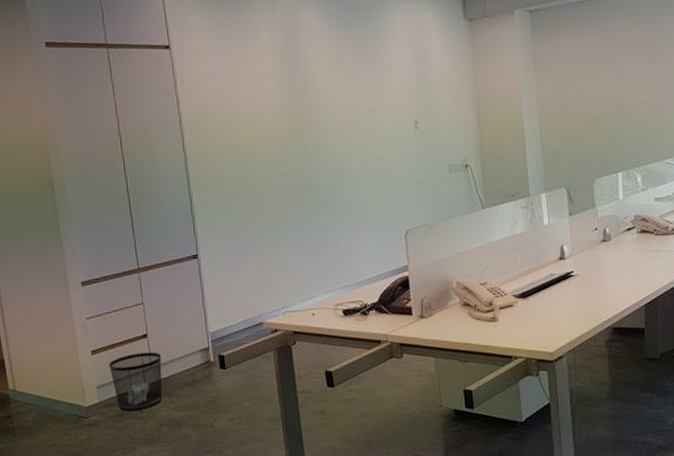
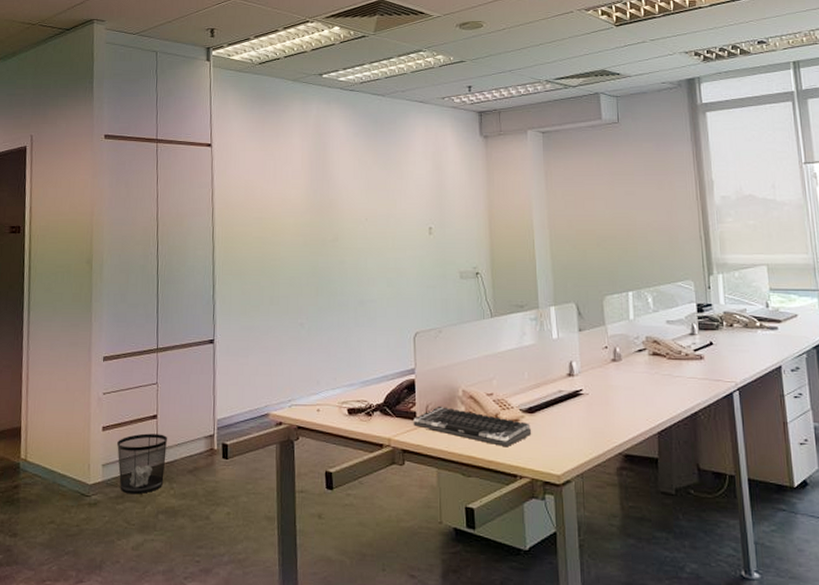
computer keyboard: none [409,299,526,332] -> present [413,405,532,448]

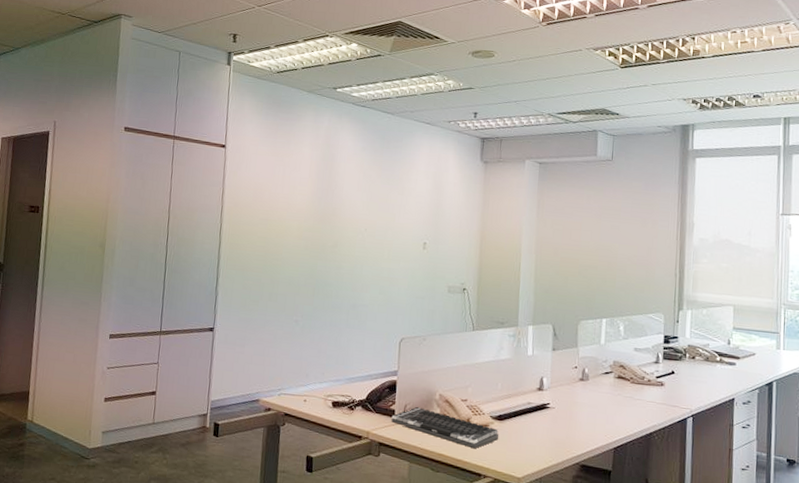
waste bin: present [117,433,168,495] -> none [117,407,165,461]

